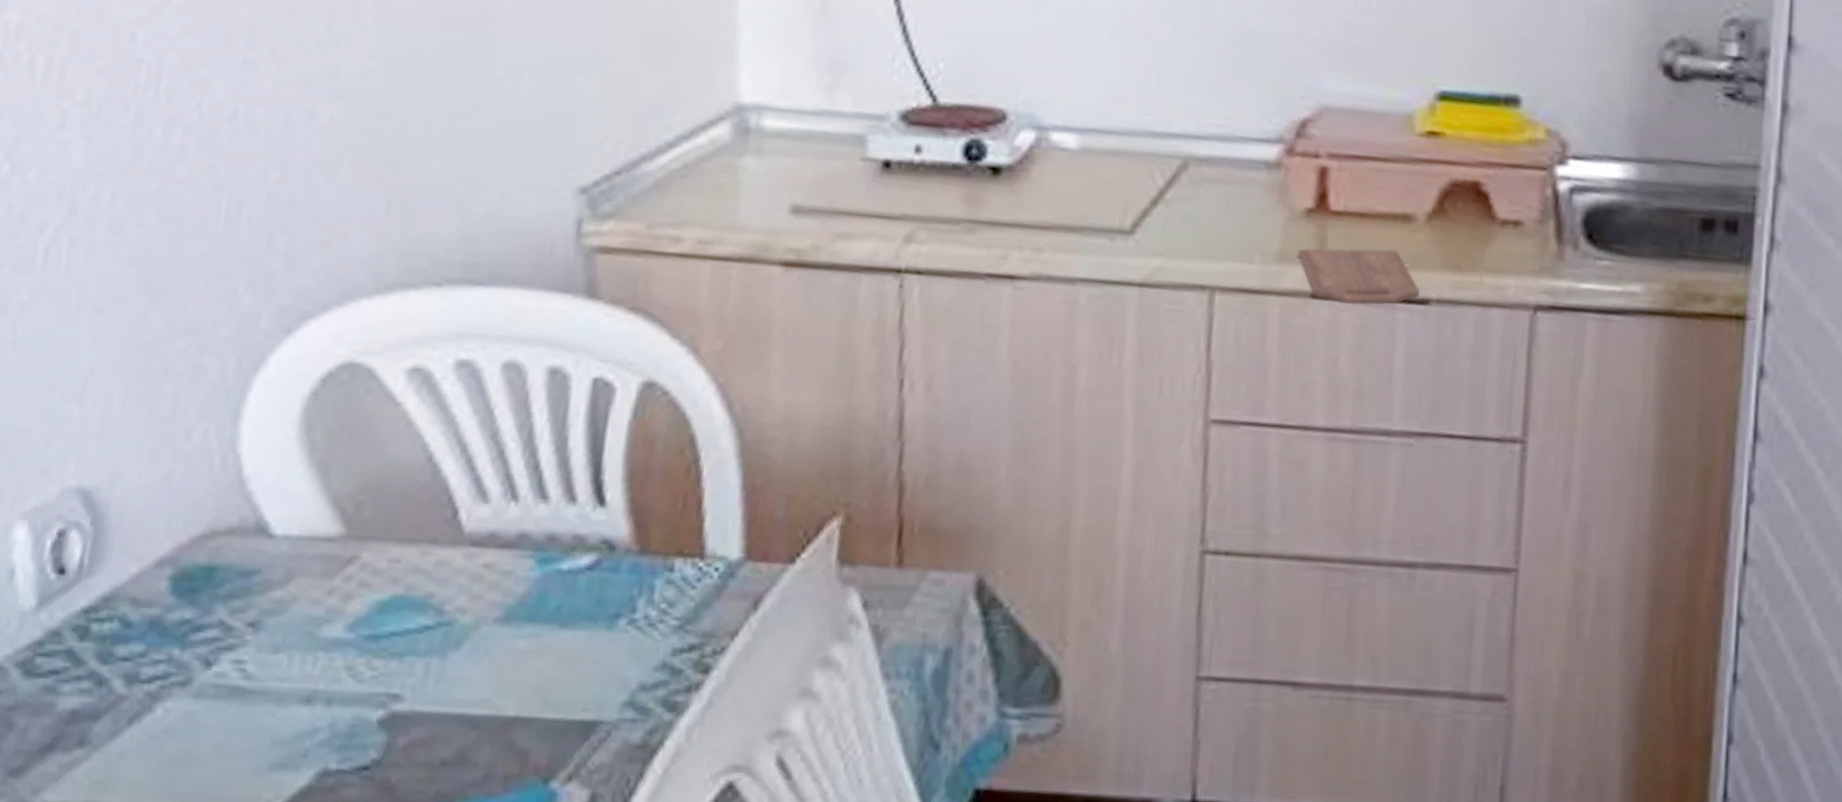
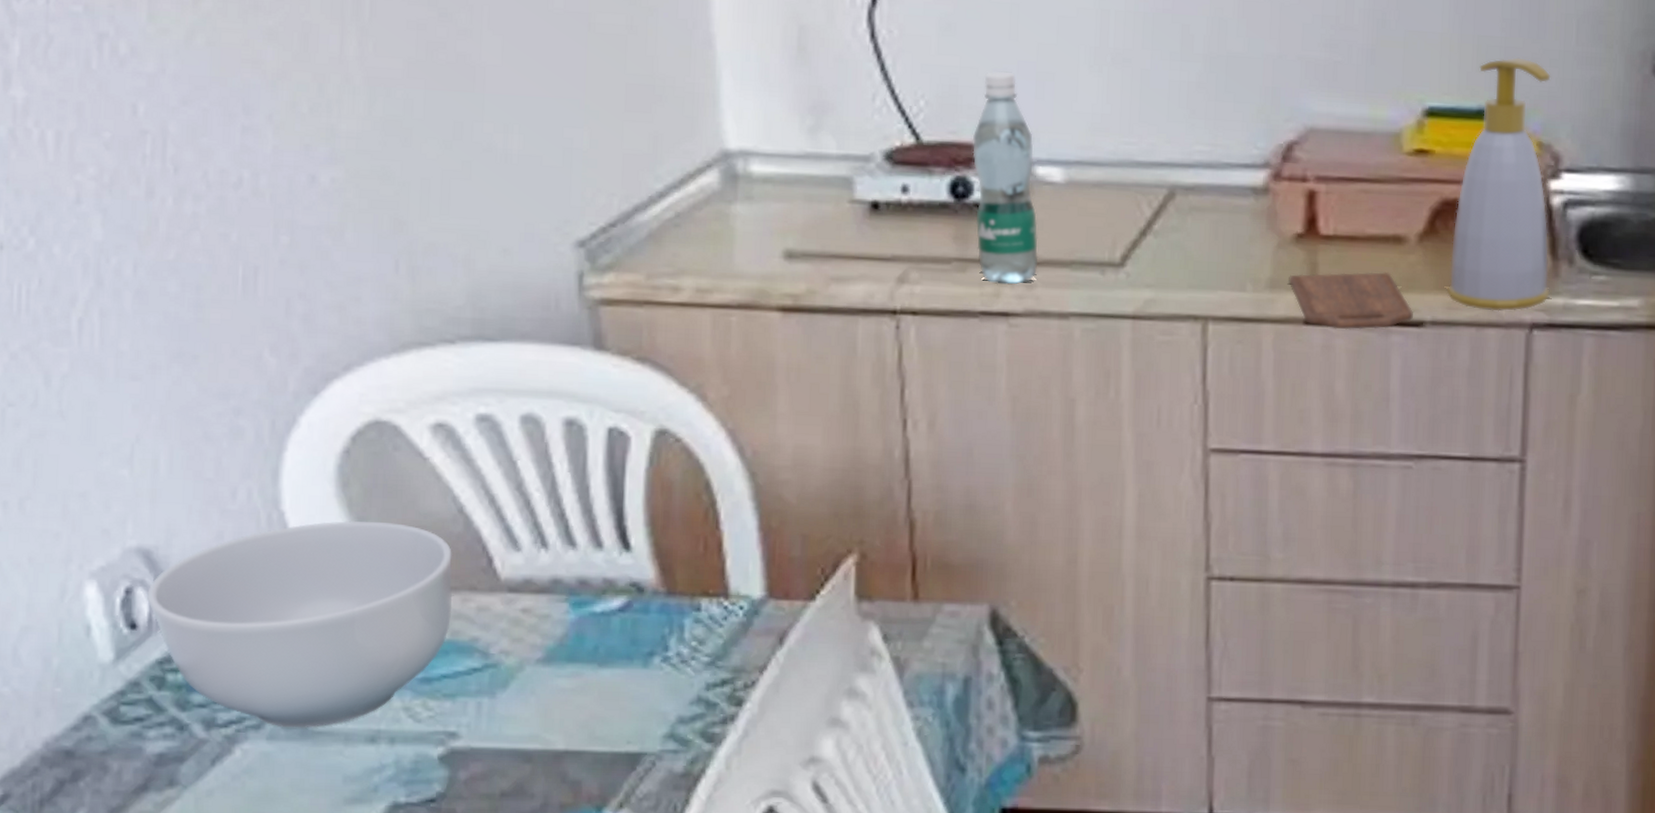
bowl: none [80,465,416,686] -> present [146,520,453,728]
bottle: none [987,38,1051,249] -> present [972,71,1039,285]
soap bottle: none [1453,47,1560,293] -> present [1446,57,1551,312]

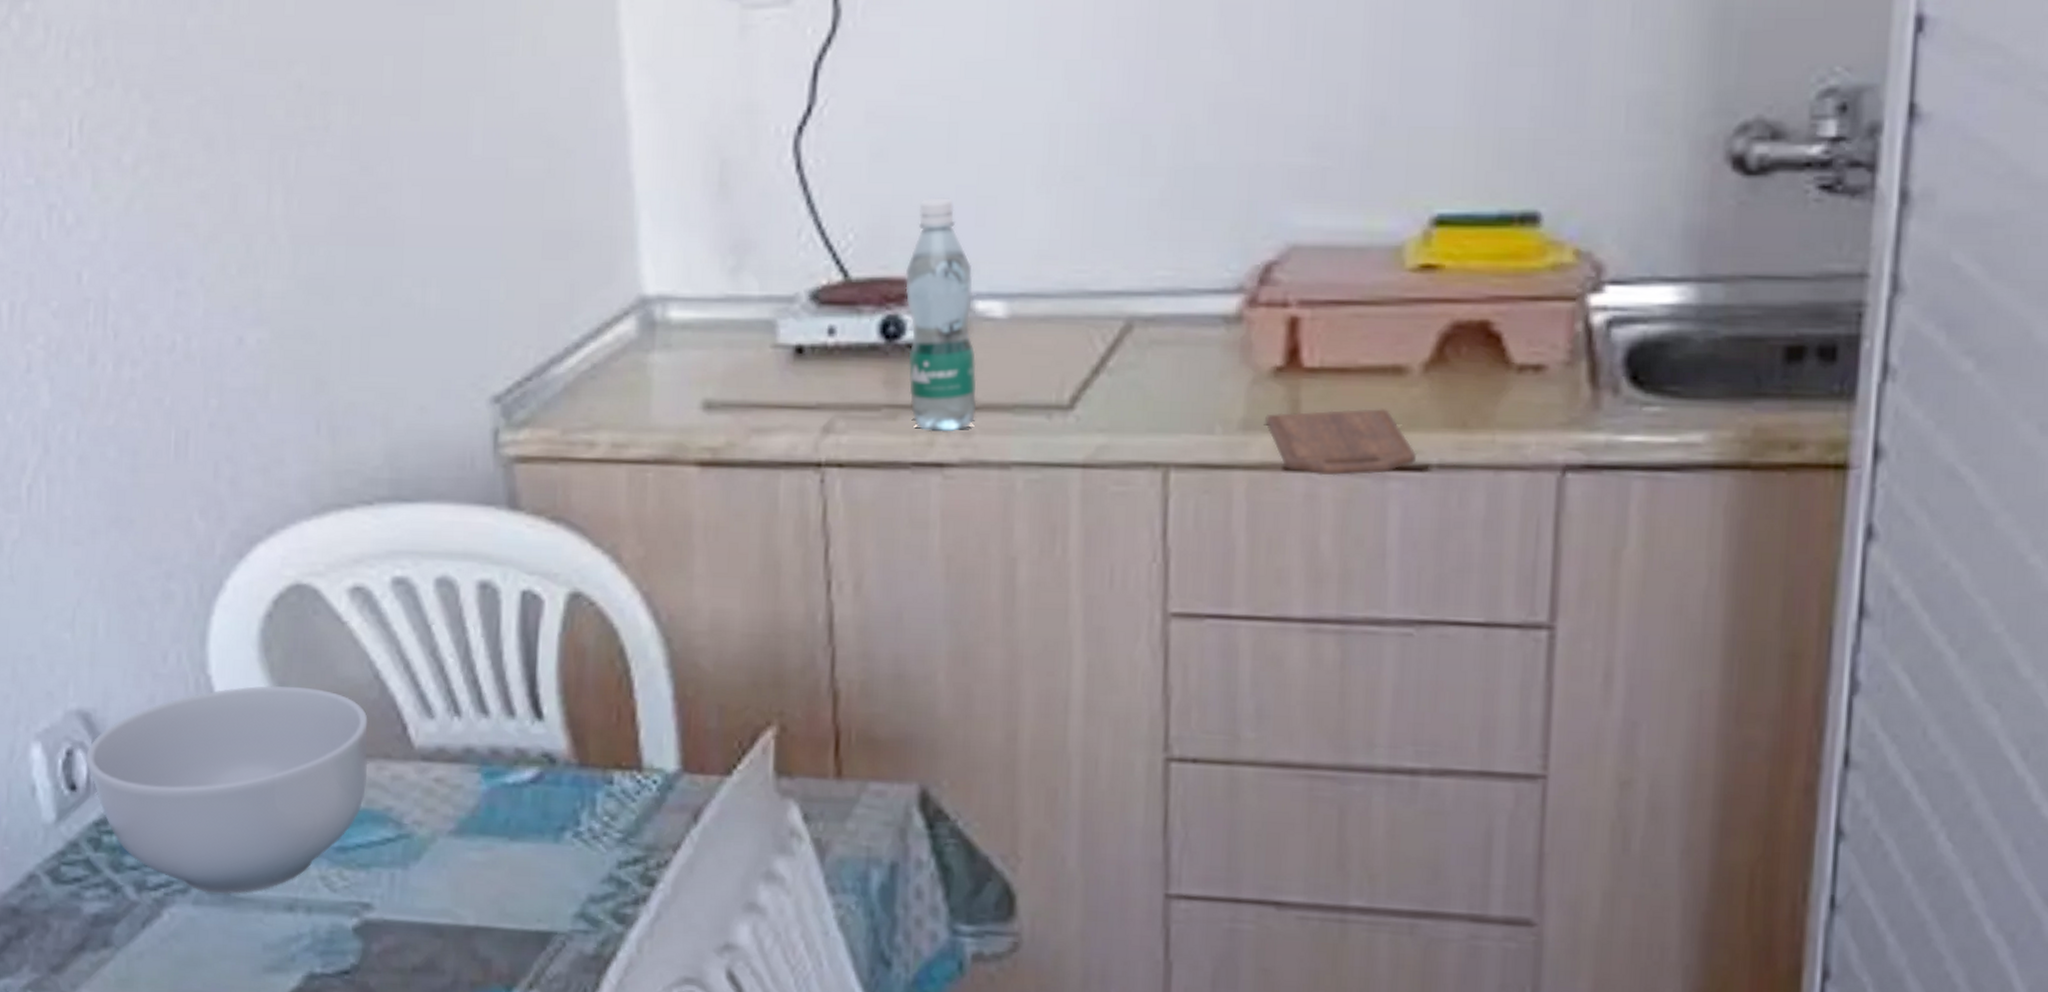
soap bottle: present [1446,57,1551,312] -> none [1457,151,1592,452]

